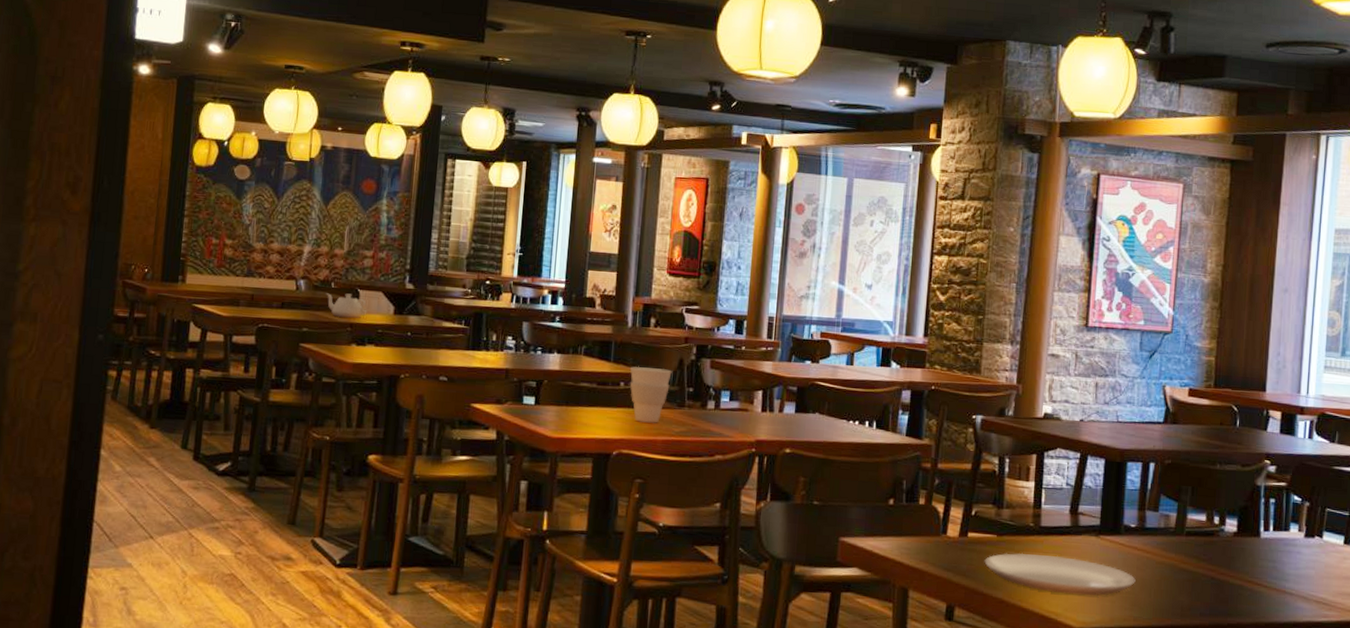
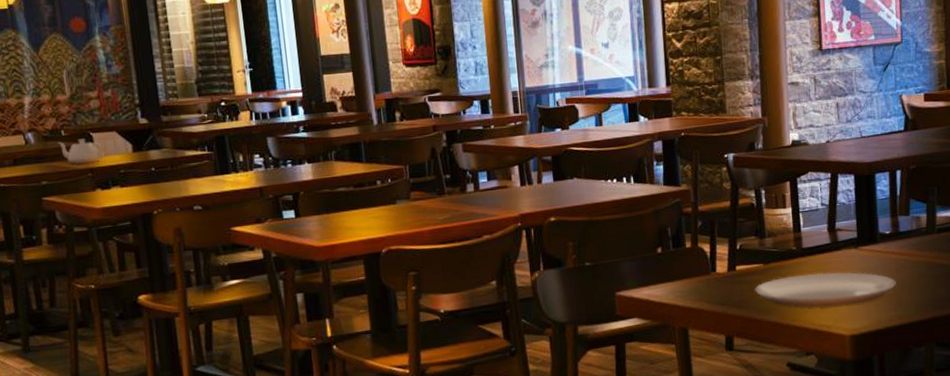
cup: present [629,366,672,423] -> none [383,160,427,218]

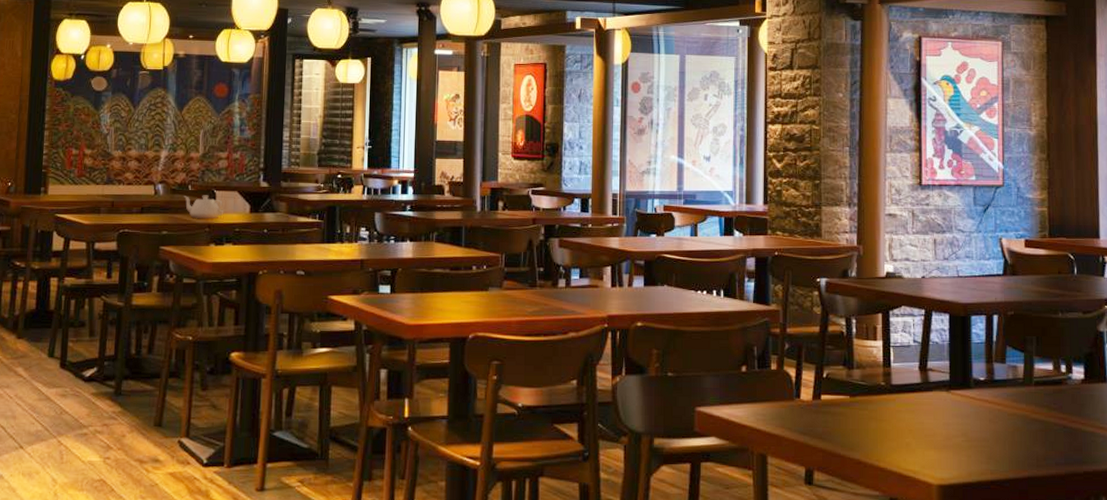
plate: present [755,272,896,308] -> none [839,412,989,452]

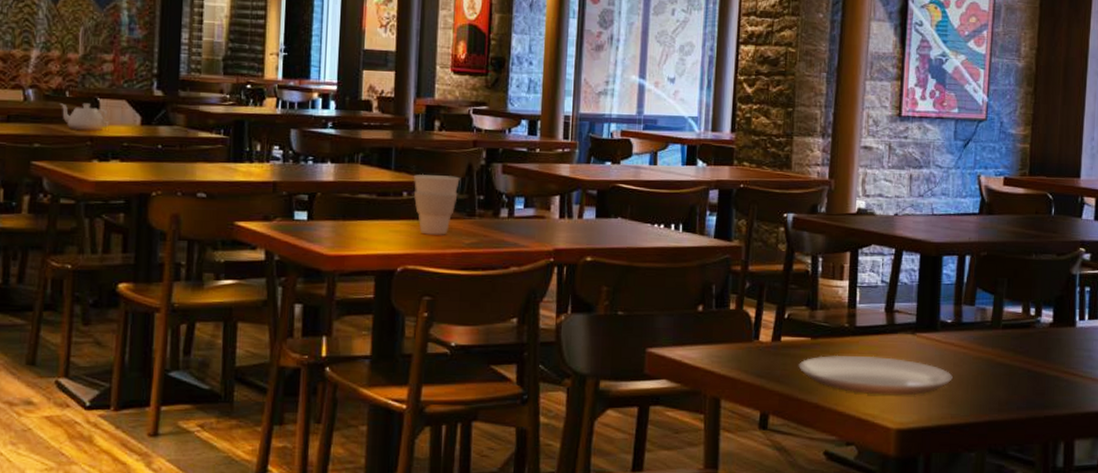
cup: none [481,249,522,306] -> present [413,173,460,236]
plate: none [839,412,989,452] -> present [798,355,953,396]

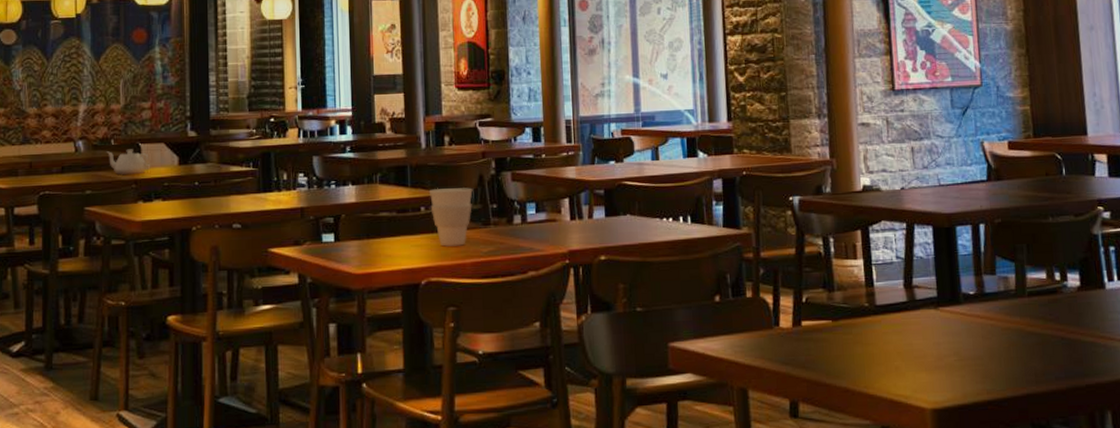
plate: present [798,355,953,396] -> none [822,334,983,375]

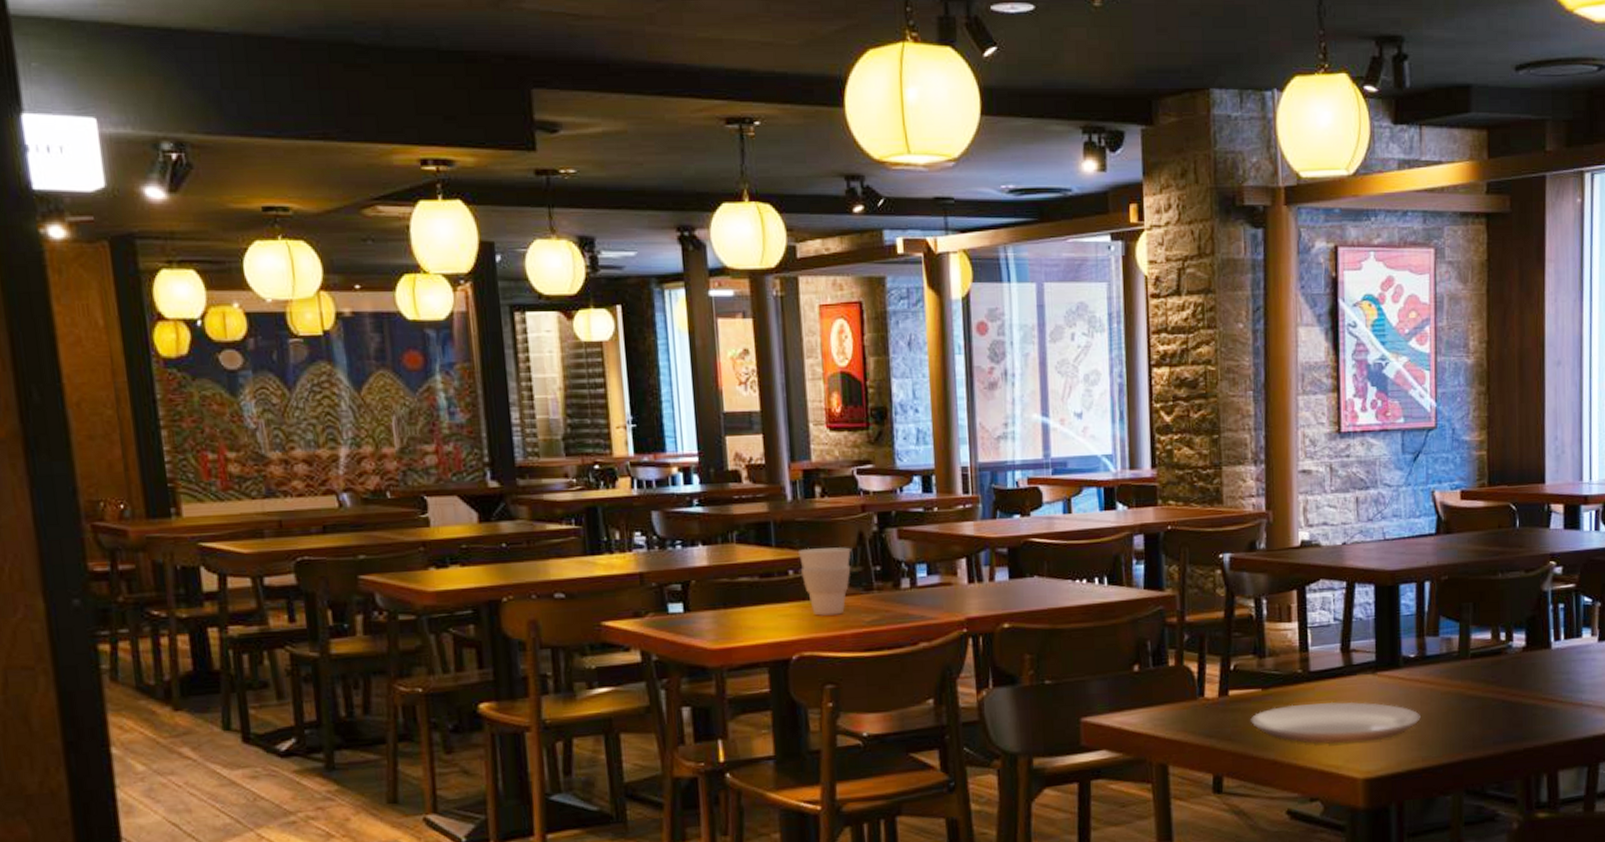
teapot: present [106,149,151,176] -> none [381,503,443,536]
plate: none [822,334,983,375] -> present [1250,701,1421,745]

